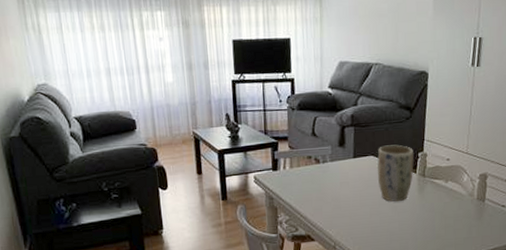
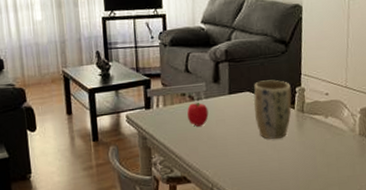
fruit: none [312,164,334,188] -> present [186,101,209,127]

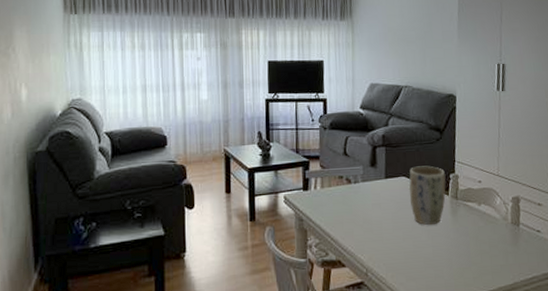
fruit: present [186,101,209,127] -> none [343,185,365,210]

